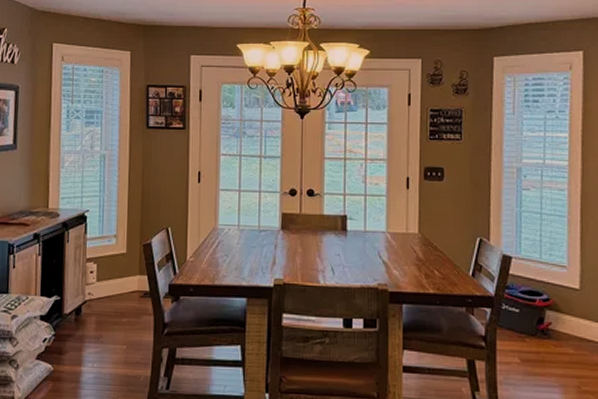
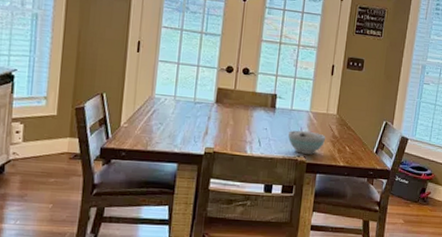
bowl: none [364,254,409,281] -> present [287,130,326,155]

